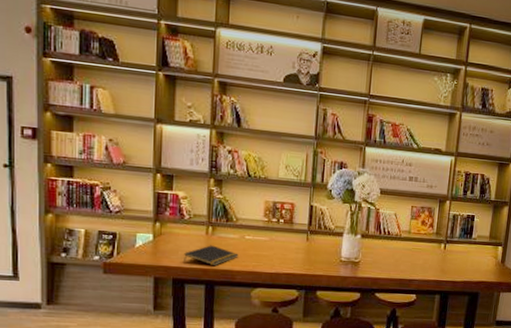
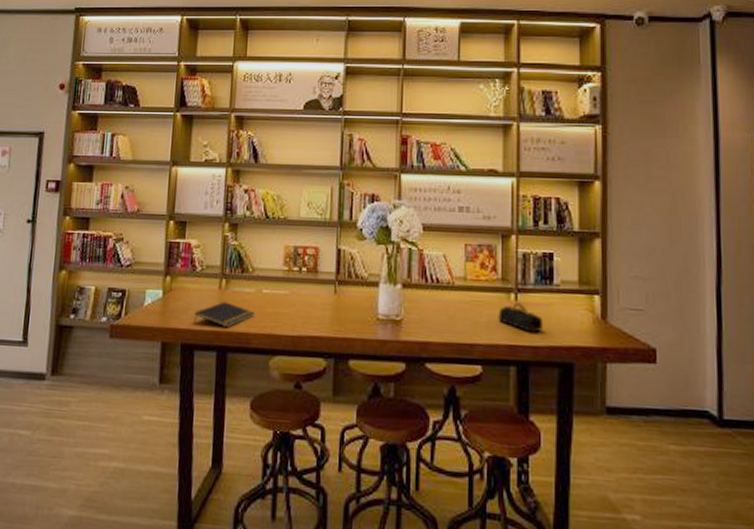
pencil case: none [430,250,462,272] -> present [498,302,544,333]

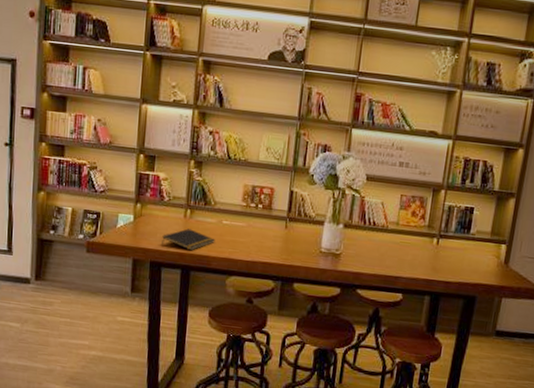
pencil case: present [498,302,544,333] -> none [420,246,458,271]

